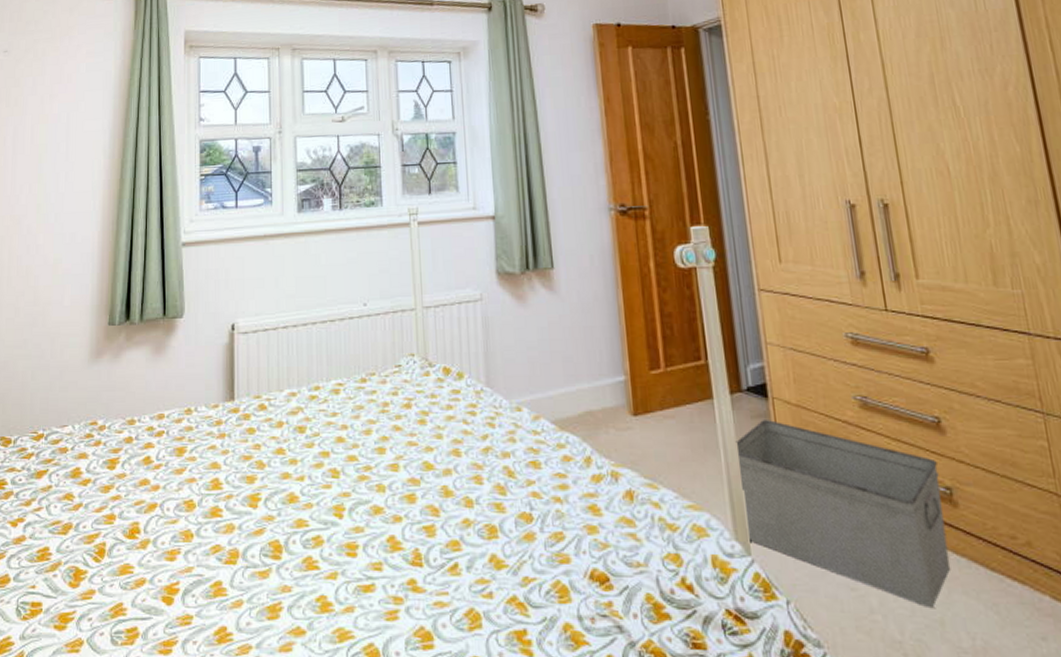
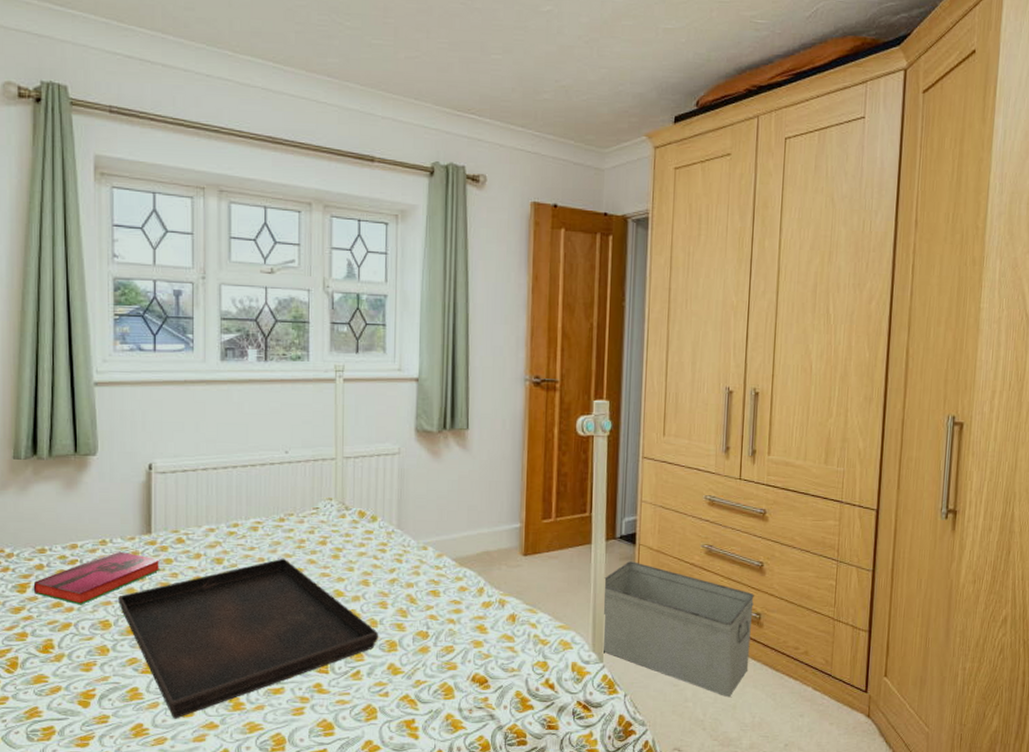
hardback book: none [122,421,244,483] -> present [33,551,161,605]
serving tray: none [203,424,475,622] -> present [118,558,378,719]

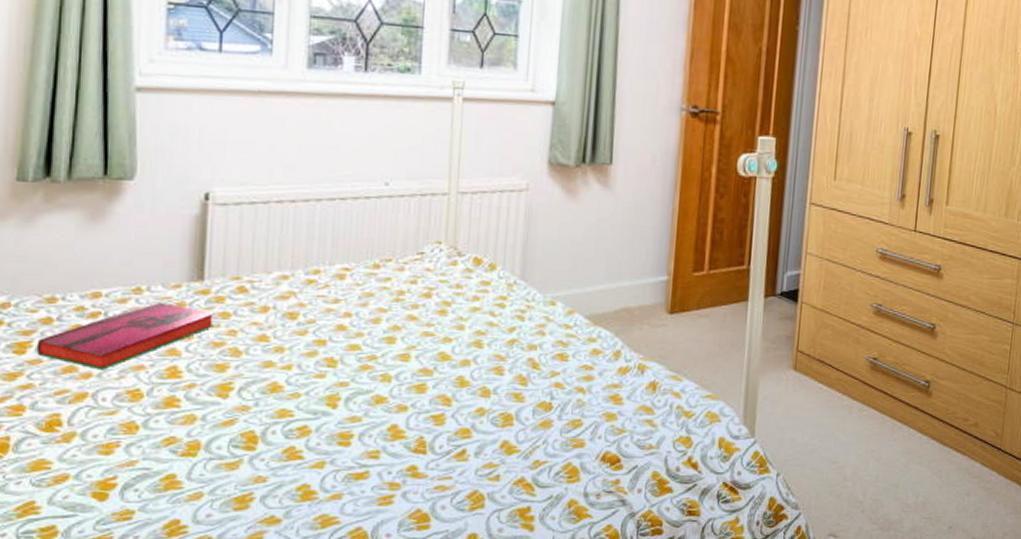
serving tray: present [118,558,378,719] -> none [155,313,491,513]
storage bin: present [604,561,754,698] -> none [756,322,924,476]

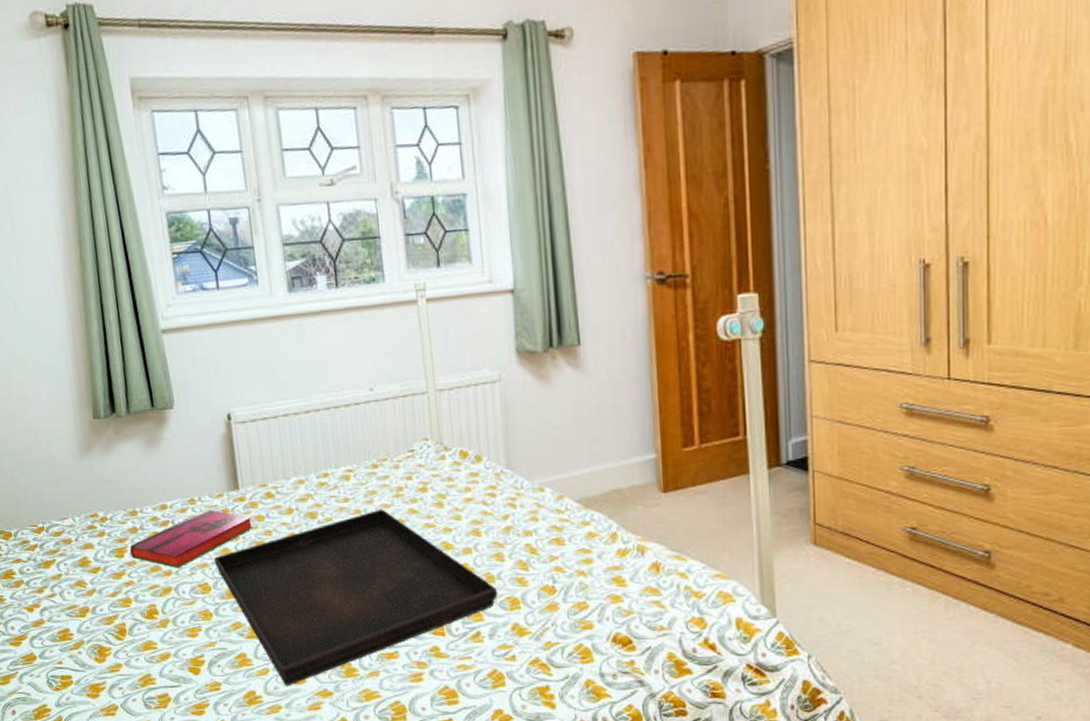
serving tray: none [155,313,491,513] -> present [214,508,497,686]

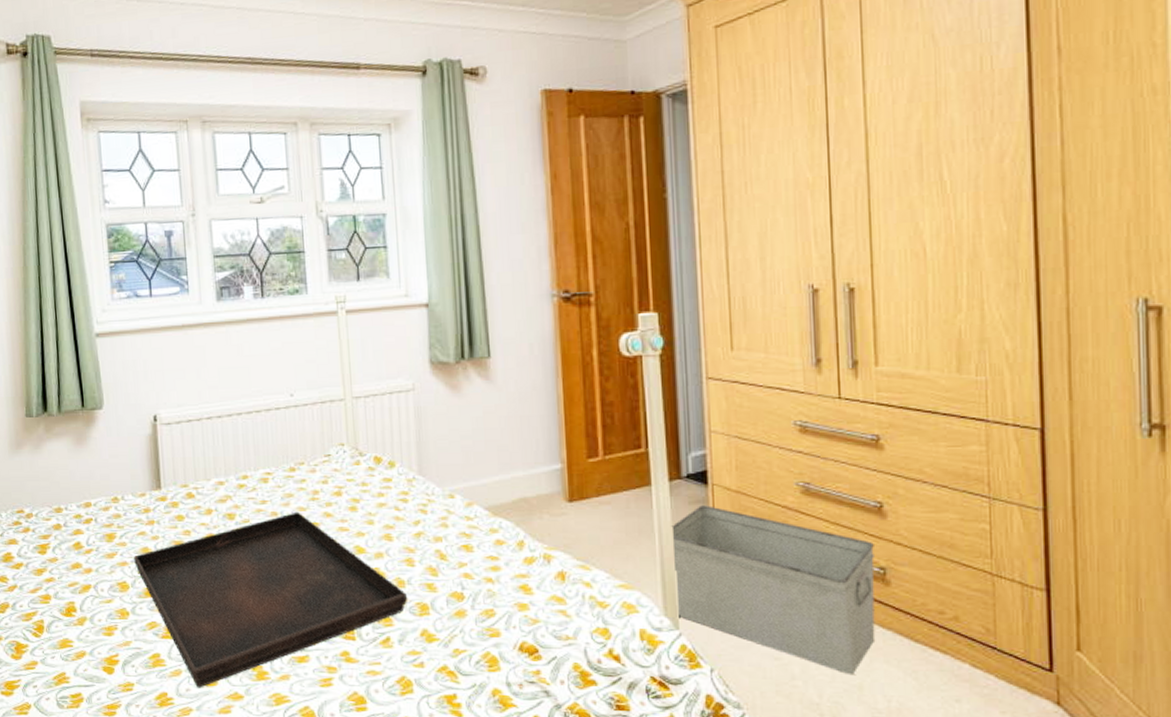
hardback book: present [130,510,253,568] -> none [52,508,173,566]
storage bin: none [770,492,979,659] -> present [671,505,876,676]

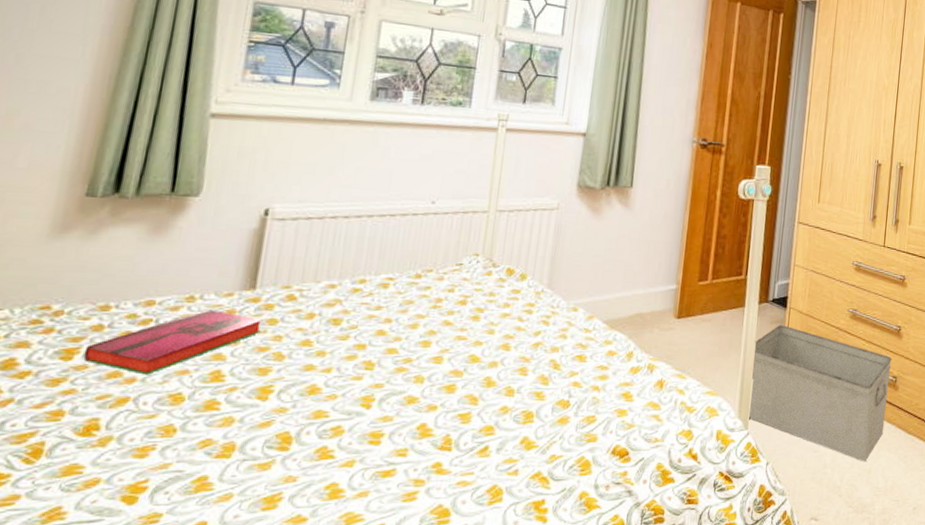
hardback book: none [52,508,173,566] -> present [83,309,263,375]
serving tray: present [134,511,407,688] -> none [199,319,514,513]

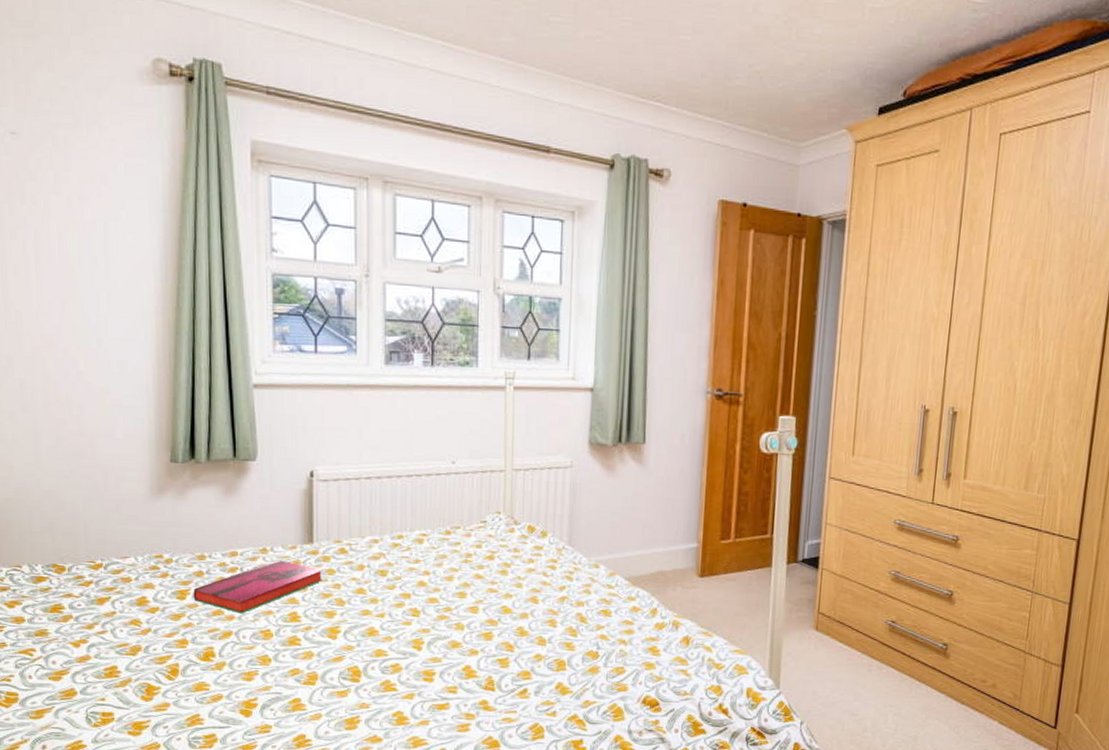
storage bin: present [749,325,892,462] -> none [781,586,942,729]

